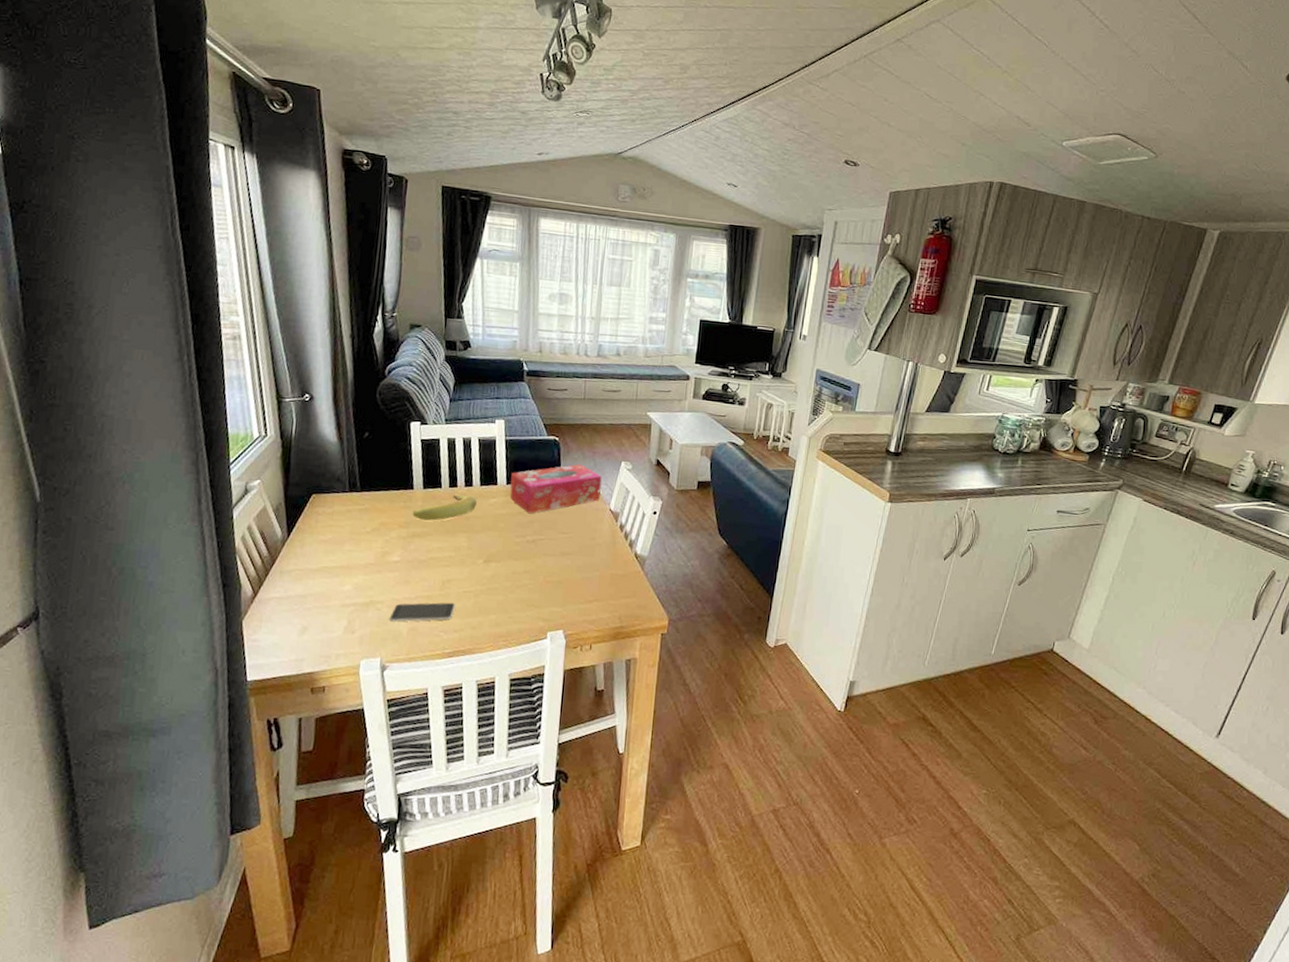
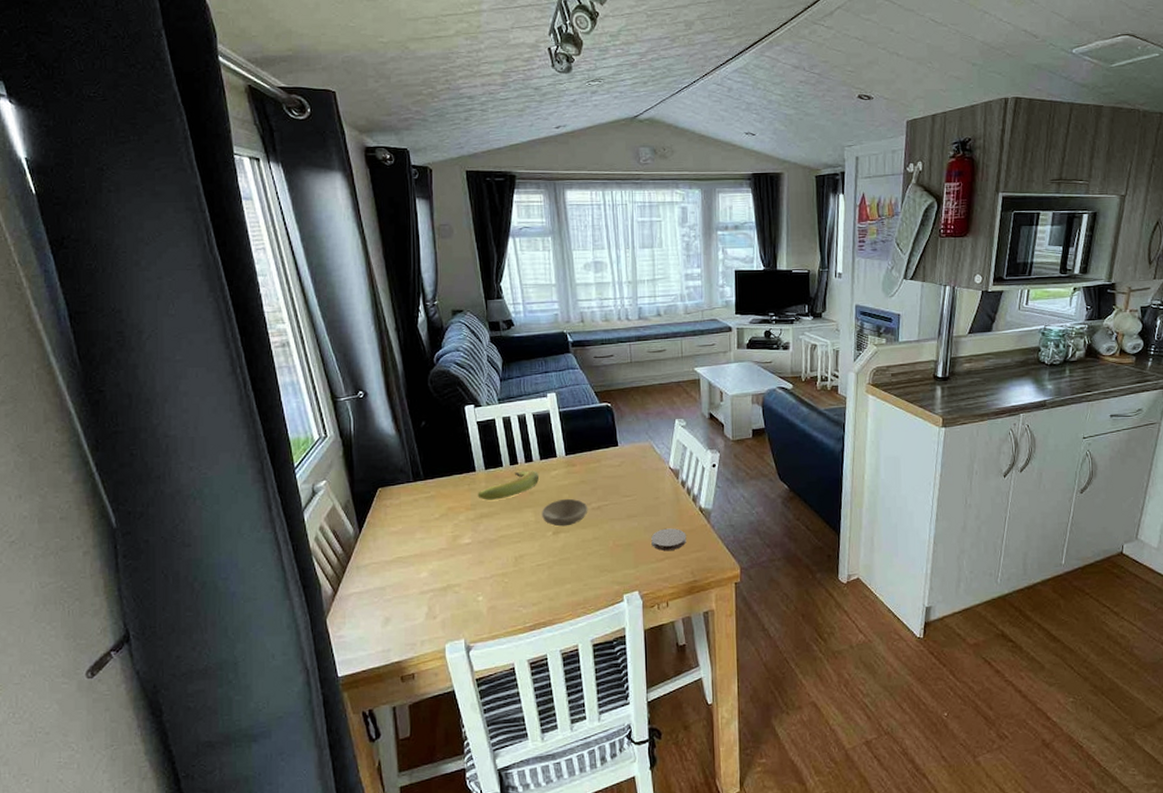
smartphone: present [389,602,455,622] -> none [468,577,530,603]
bowl: none [475,528,523,556] -> present [542,499,588,527]
tissue box: present [509,464,602,514] -> none [569,427,658,482]
coaster: none [582,570,619,594] -> present [651,528,687,551]

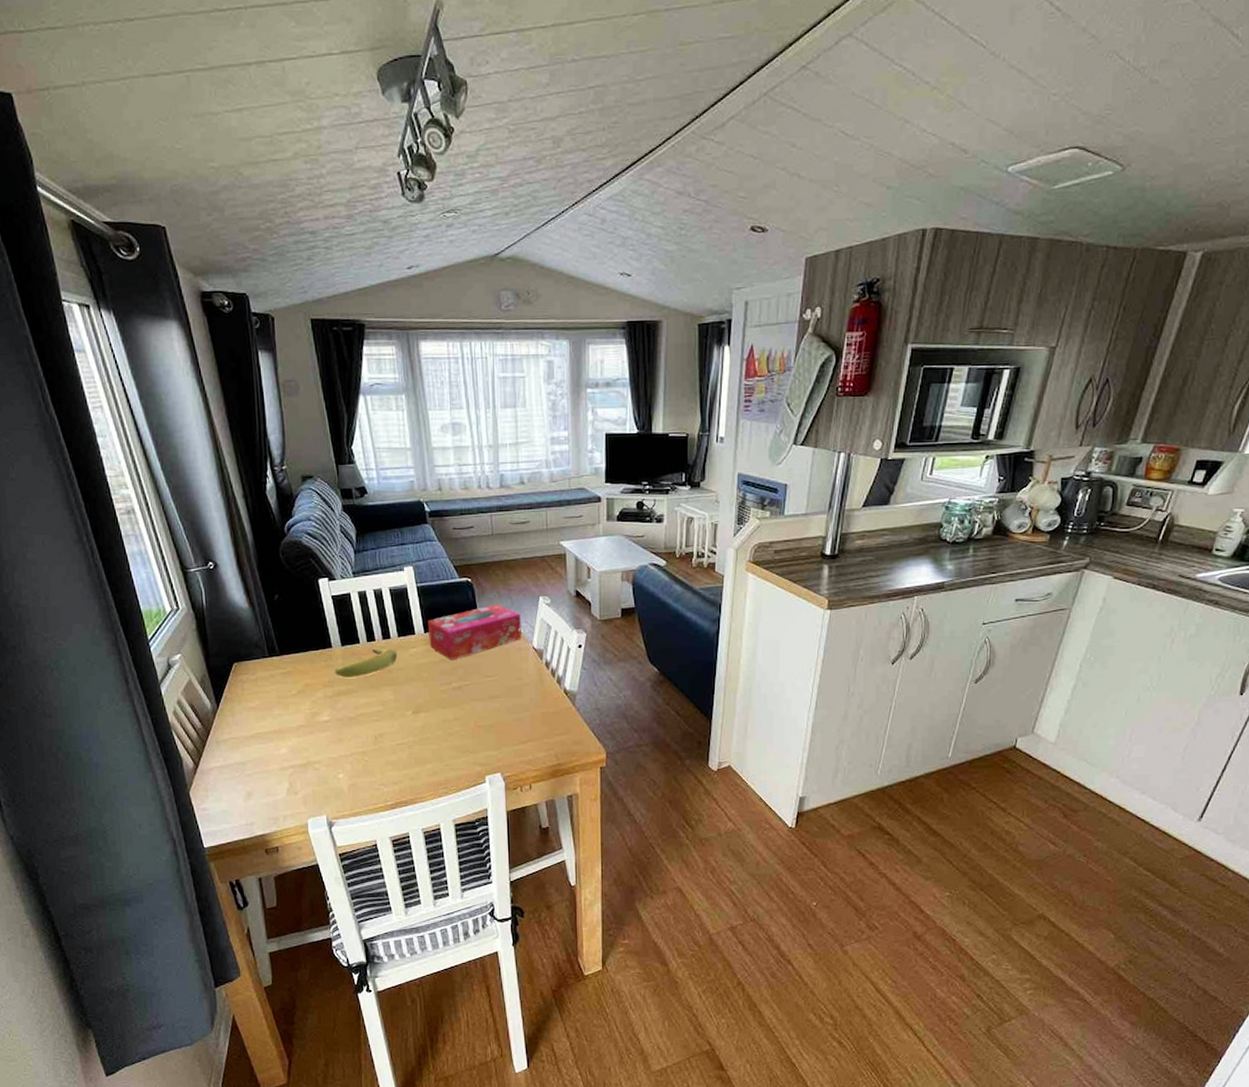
bowl: present [542,499,588,527] -> none [401,678,449,706]
tissue box: none [569,427,658,482] -> present [428,604,521,660]
coaster: present [651,528,687,551] -> none [514,710,551,734]

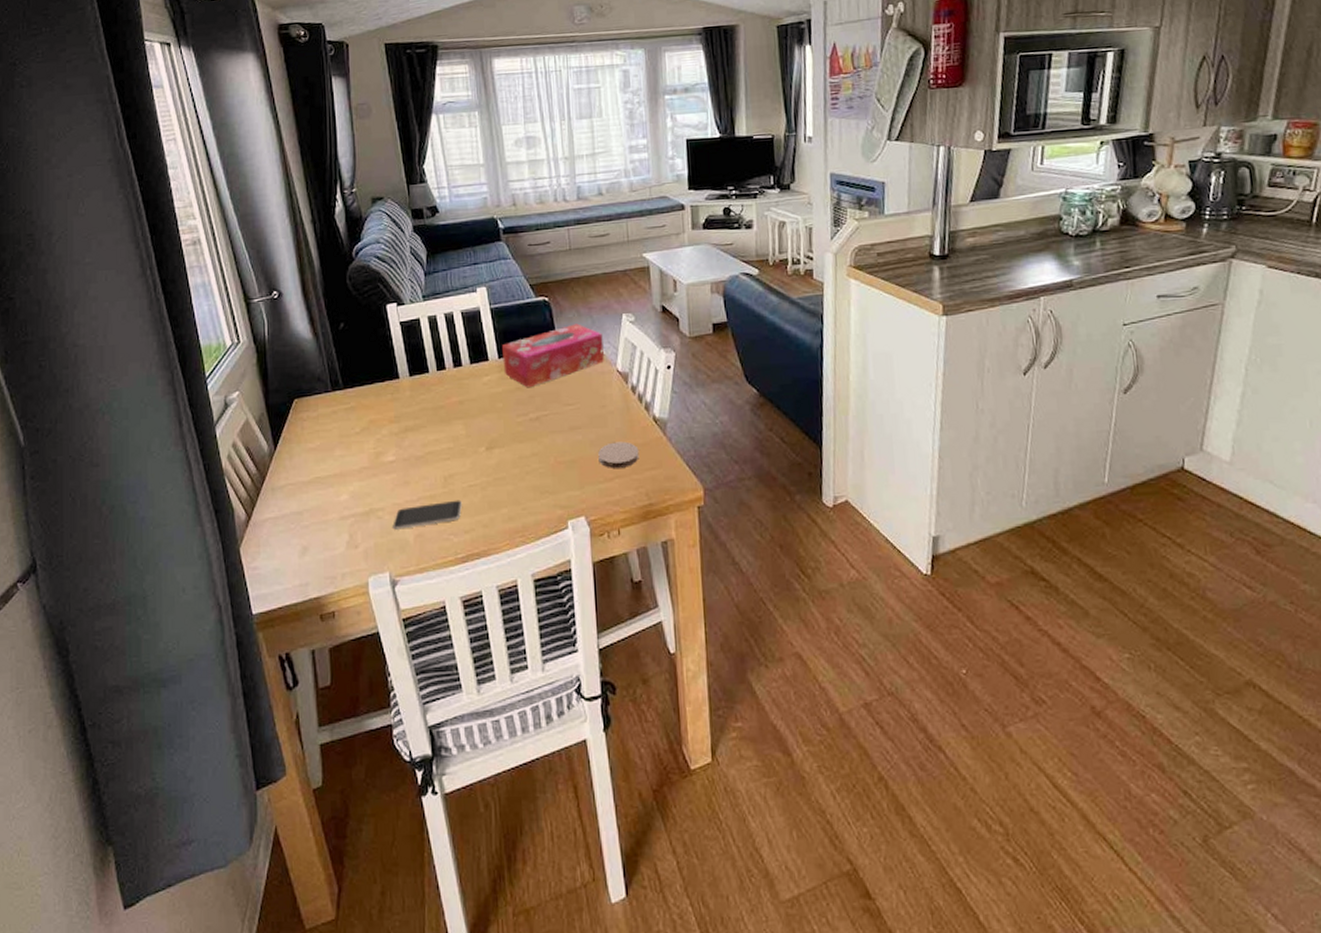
smartphone: none [328,756,391,780] -> present [393,500,462,530]
banana: present [335,648,397,678] -> none [402,376,469,412]
coaster: none [514,710,551,734] -> present [598,441,639,469]

